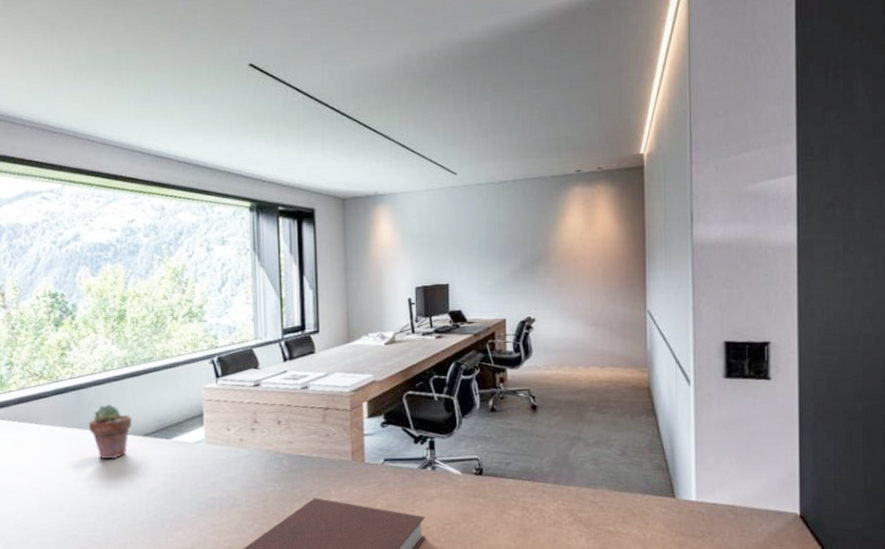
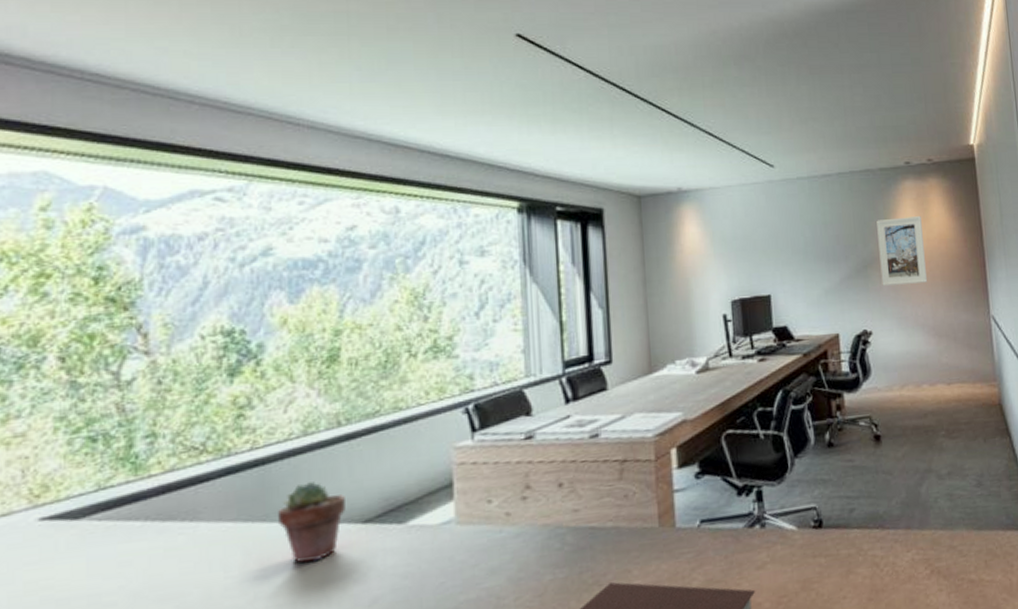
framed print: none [546,219,590,280] -> present [876,216,928,286]

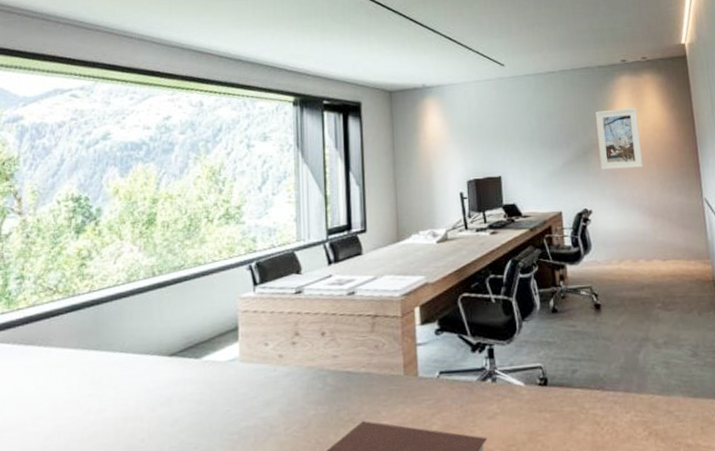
potted succulent: present [278,482,345,563] -> none [107,320,156,386]

